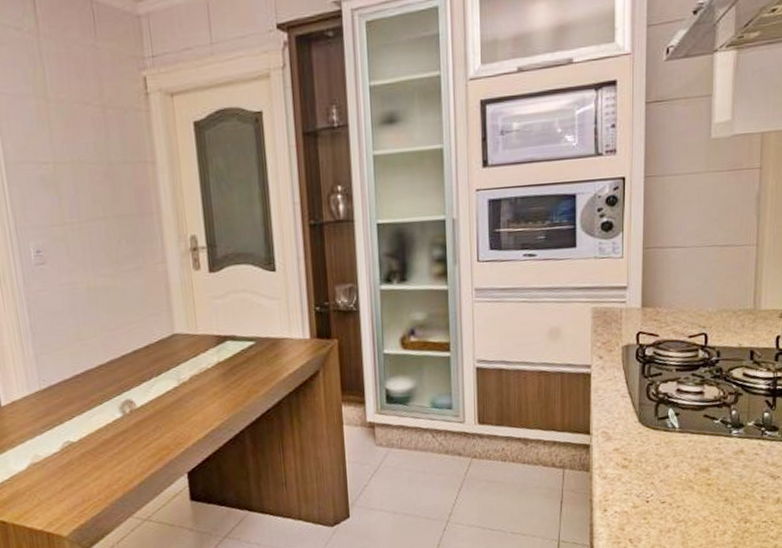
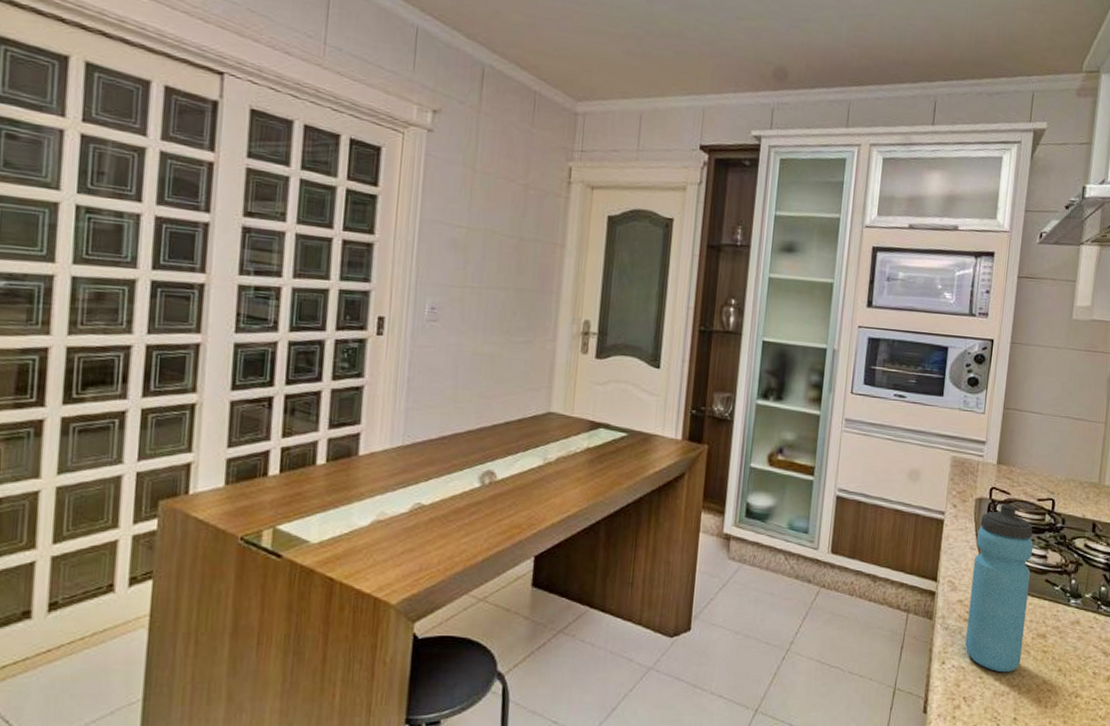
water bottle: none [626,346,688,511] -> present [965,503,1033,673]

